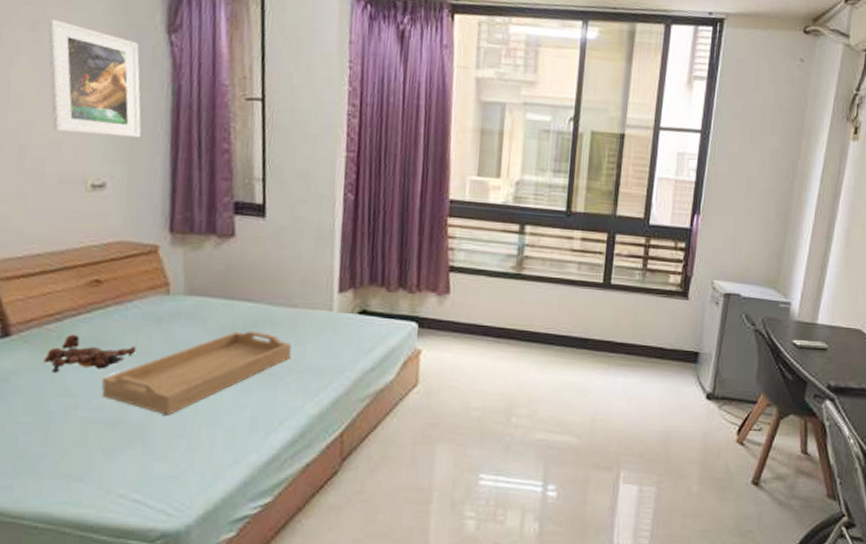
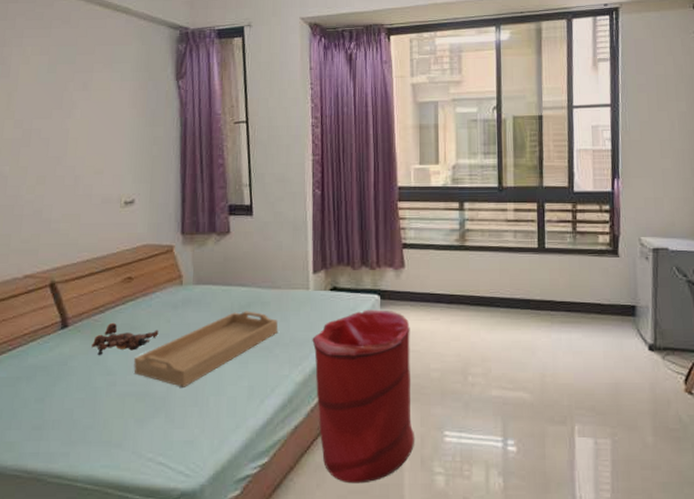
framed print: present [47,19,142,138] -> none [93,81,159,163]
laundry hamper: none [332,338,451,527] -> present [312,309,415,484]

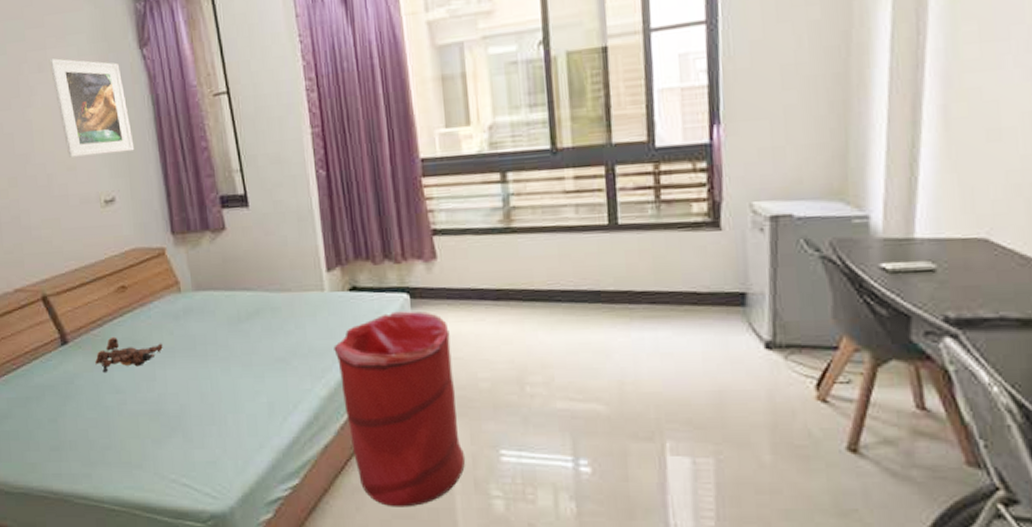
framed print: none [93,81,159,163] -> present [49,58,135,157]
serving tray: present [133,311,279,387] -> none [140,318,294,405]

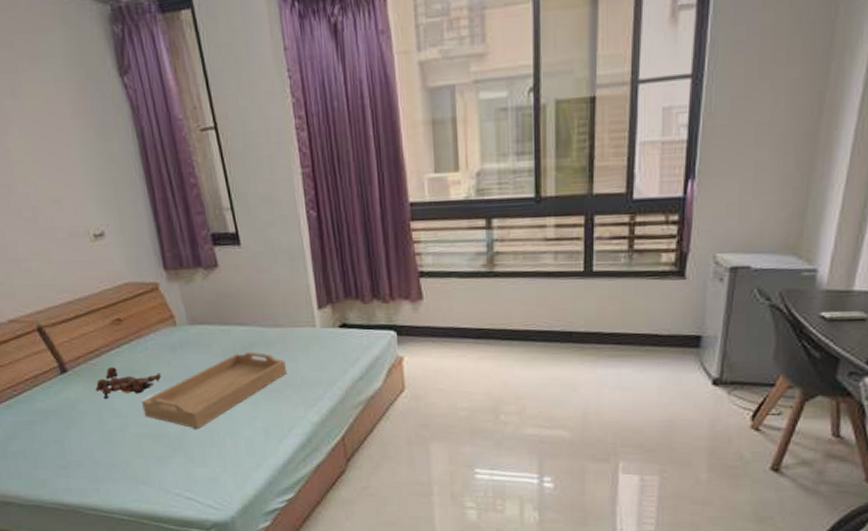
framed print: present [49,58,135,157] -> none [22,83,121,189]
serving tray: none [140,318,294,405] -> present [141,351,288,429]
laundry hamper: present [334,311,466,507] -> none [325,347,444,516]

